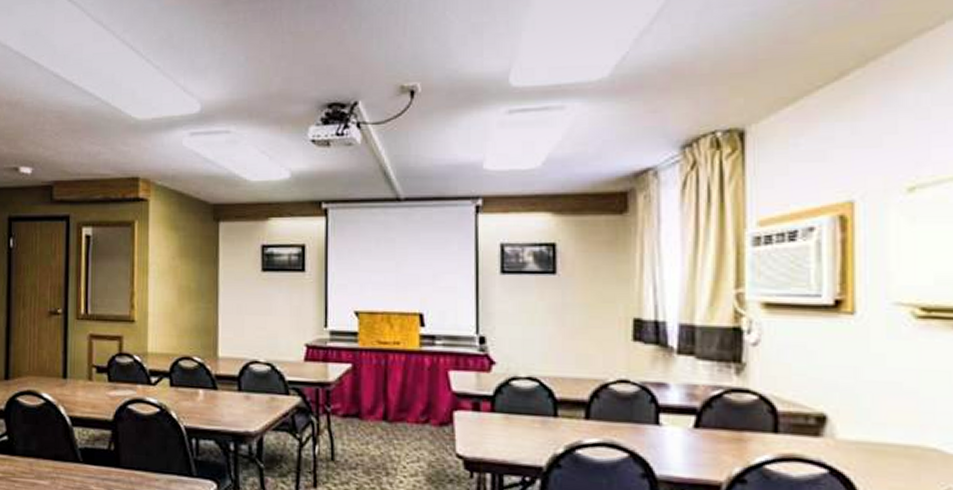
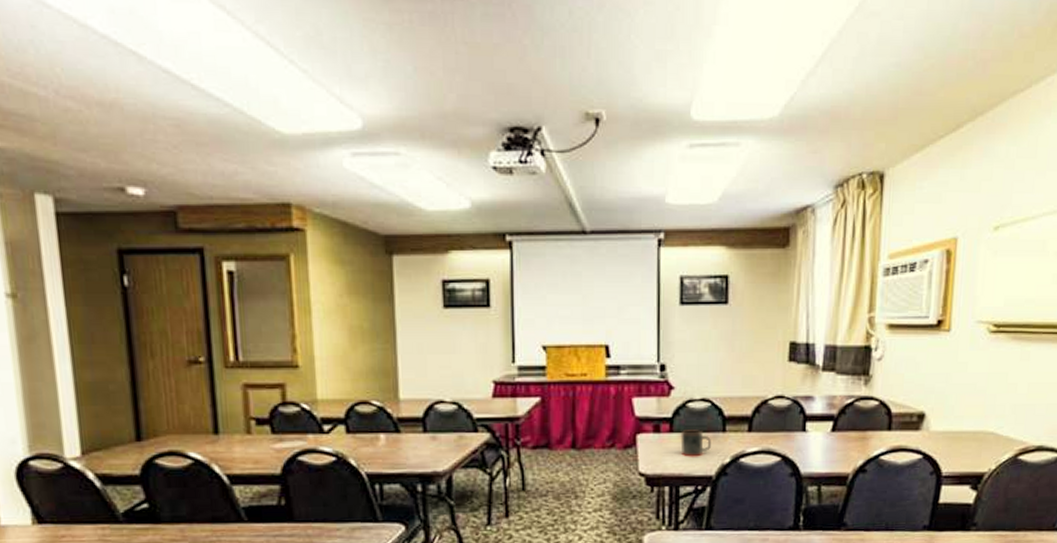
mug: none [504,411,540,443] -> present [680,430,711,457]

